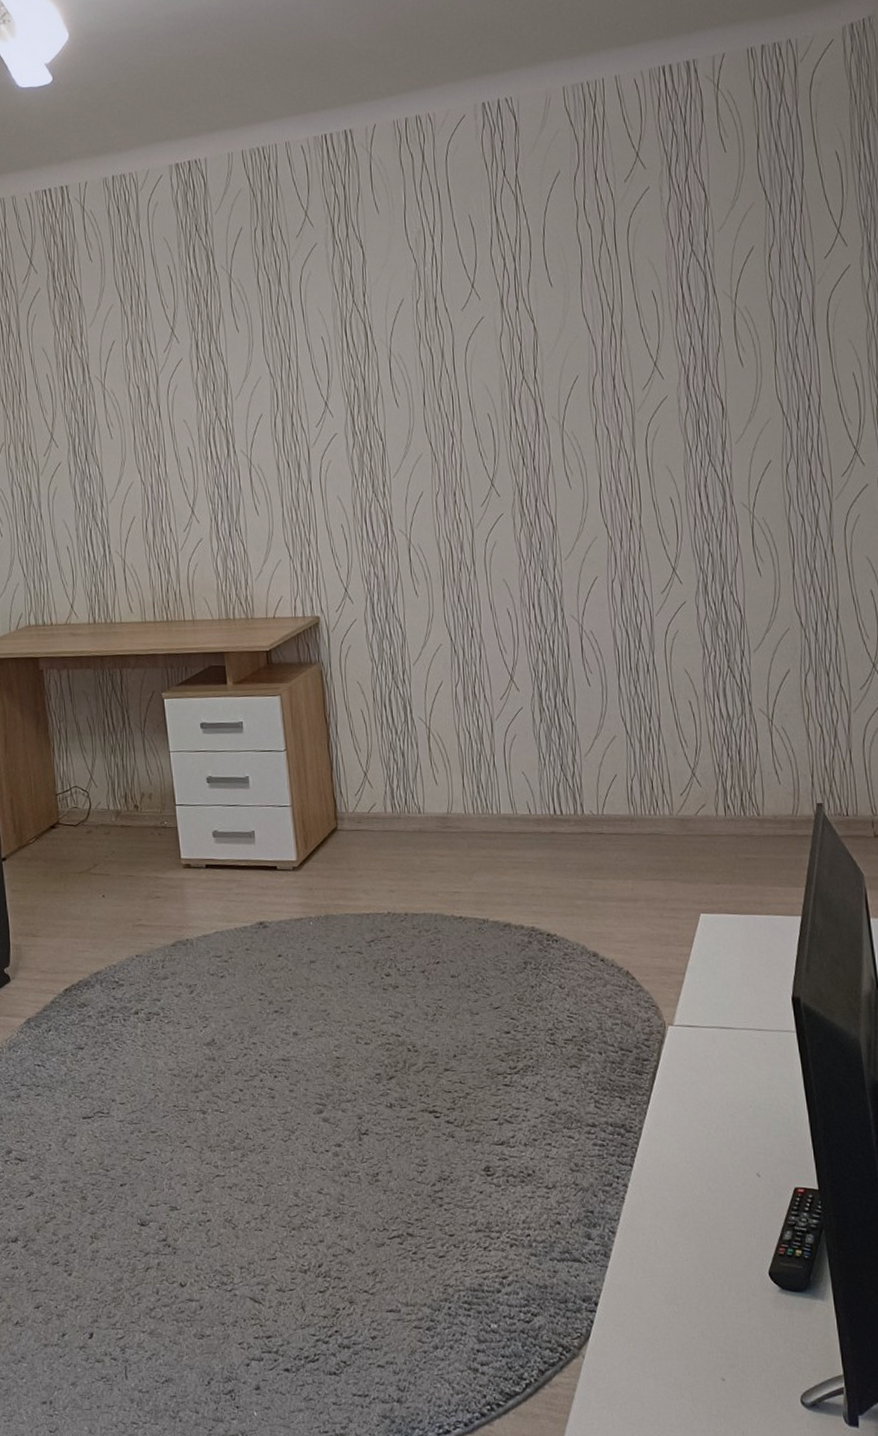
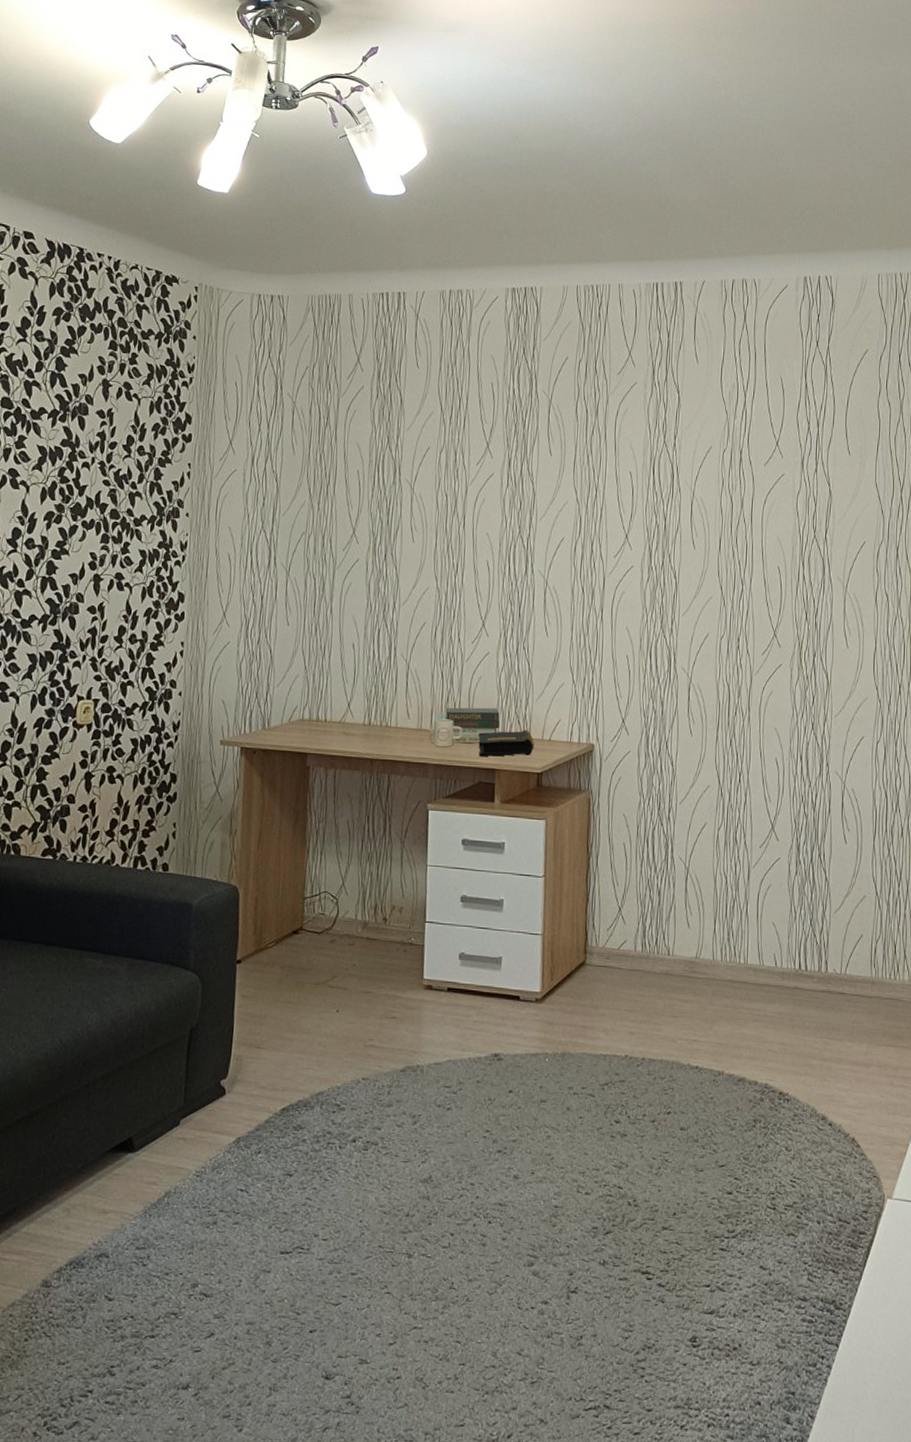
books: none [153,592,223,634] -> present [429,707,500,744]
mug: none [157,608,187,637] -> present [433,719,463,748]
book: none [202,610,260,642] -> present [478,729,535,757]

